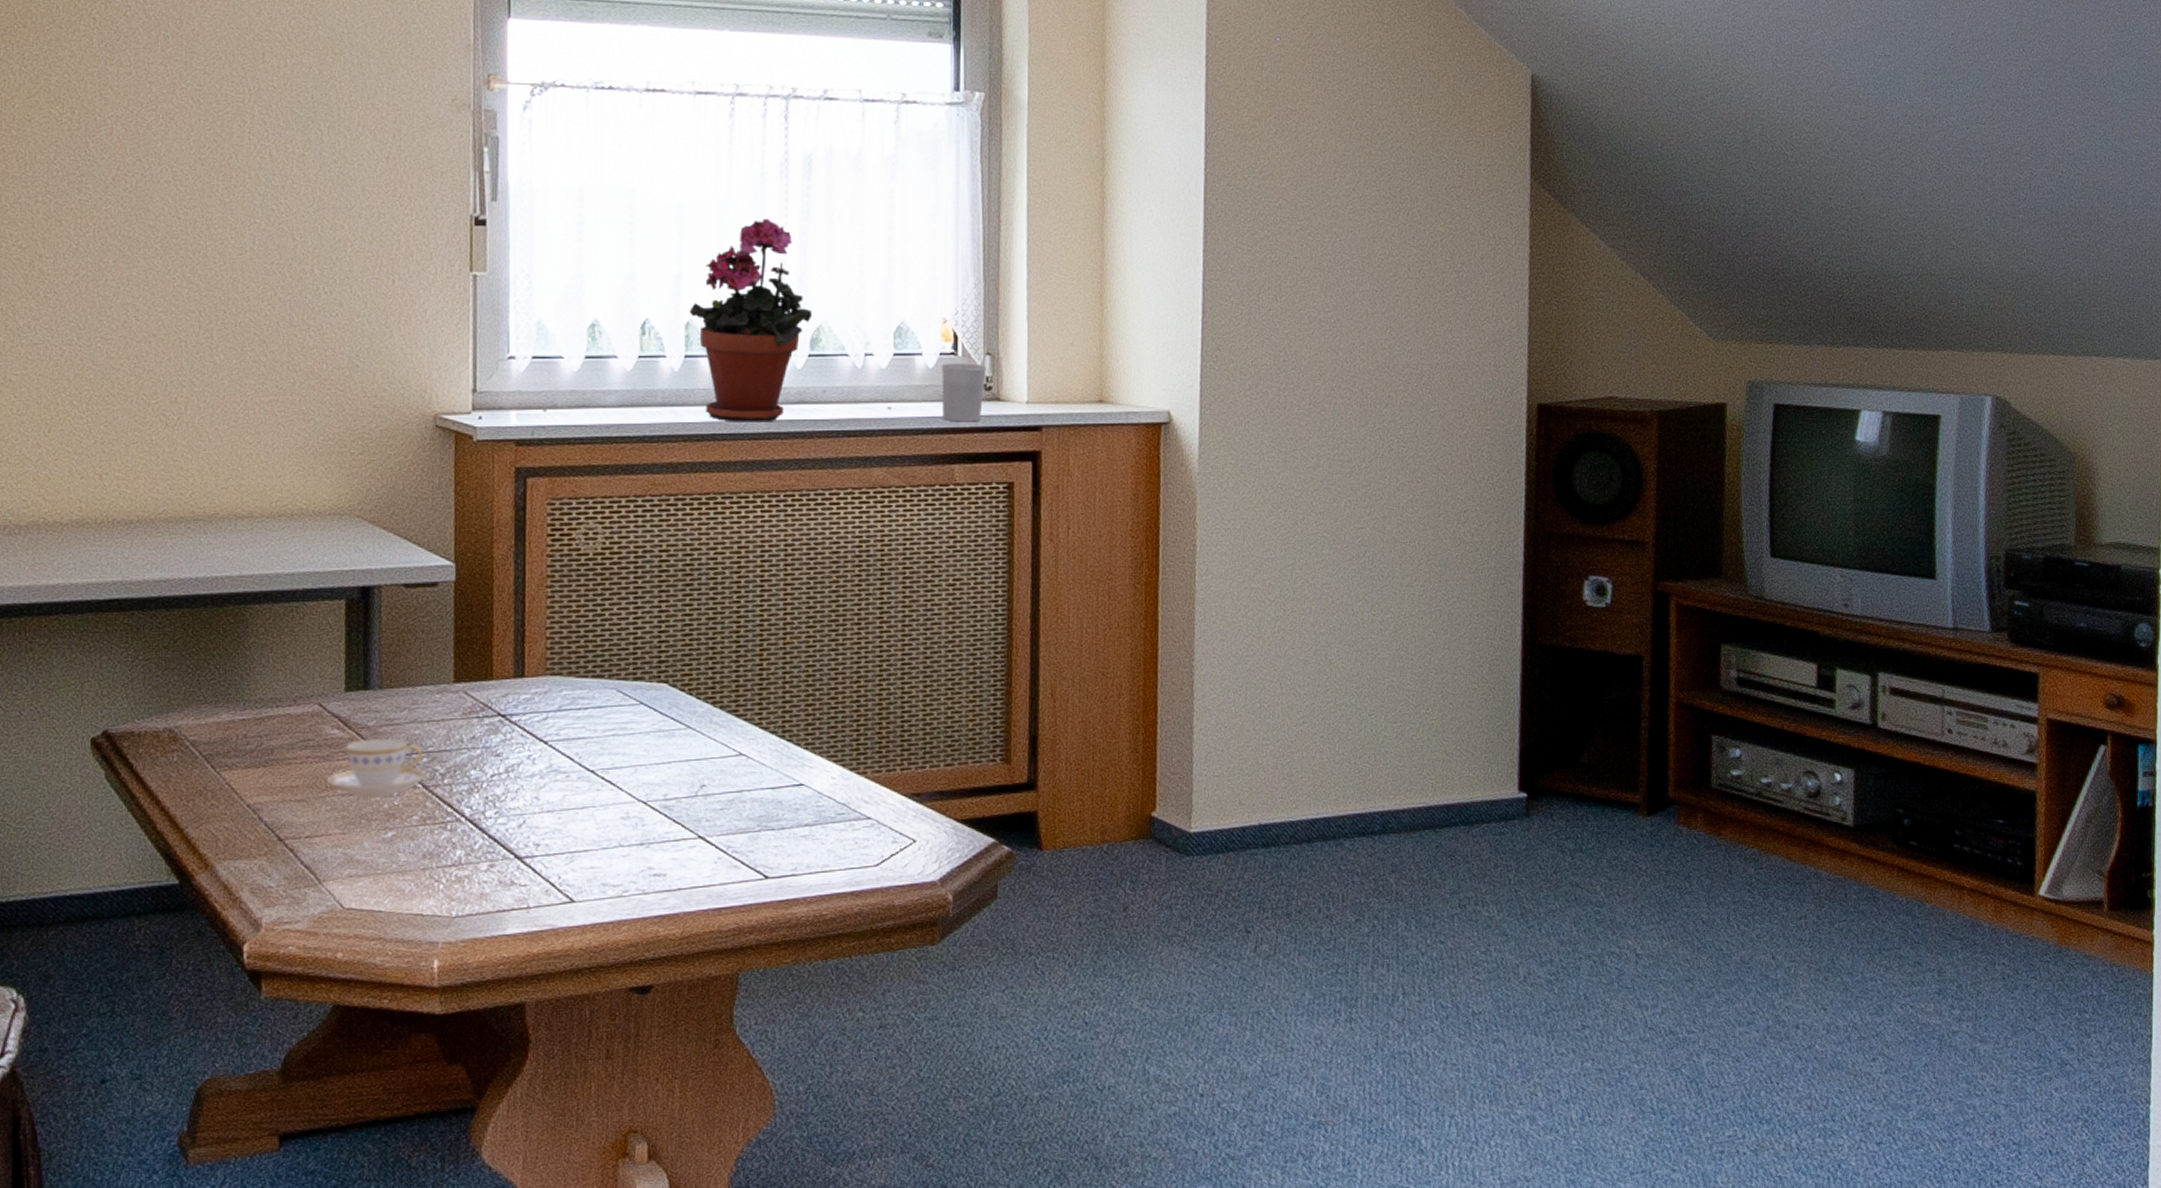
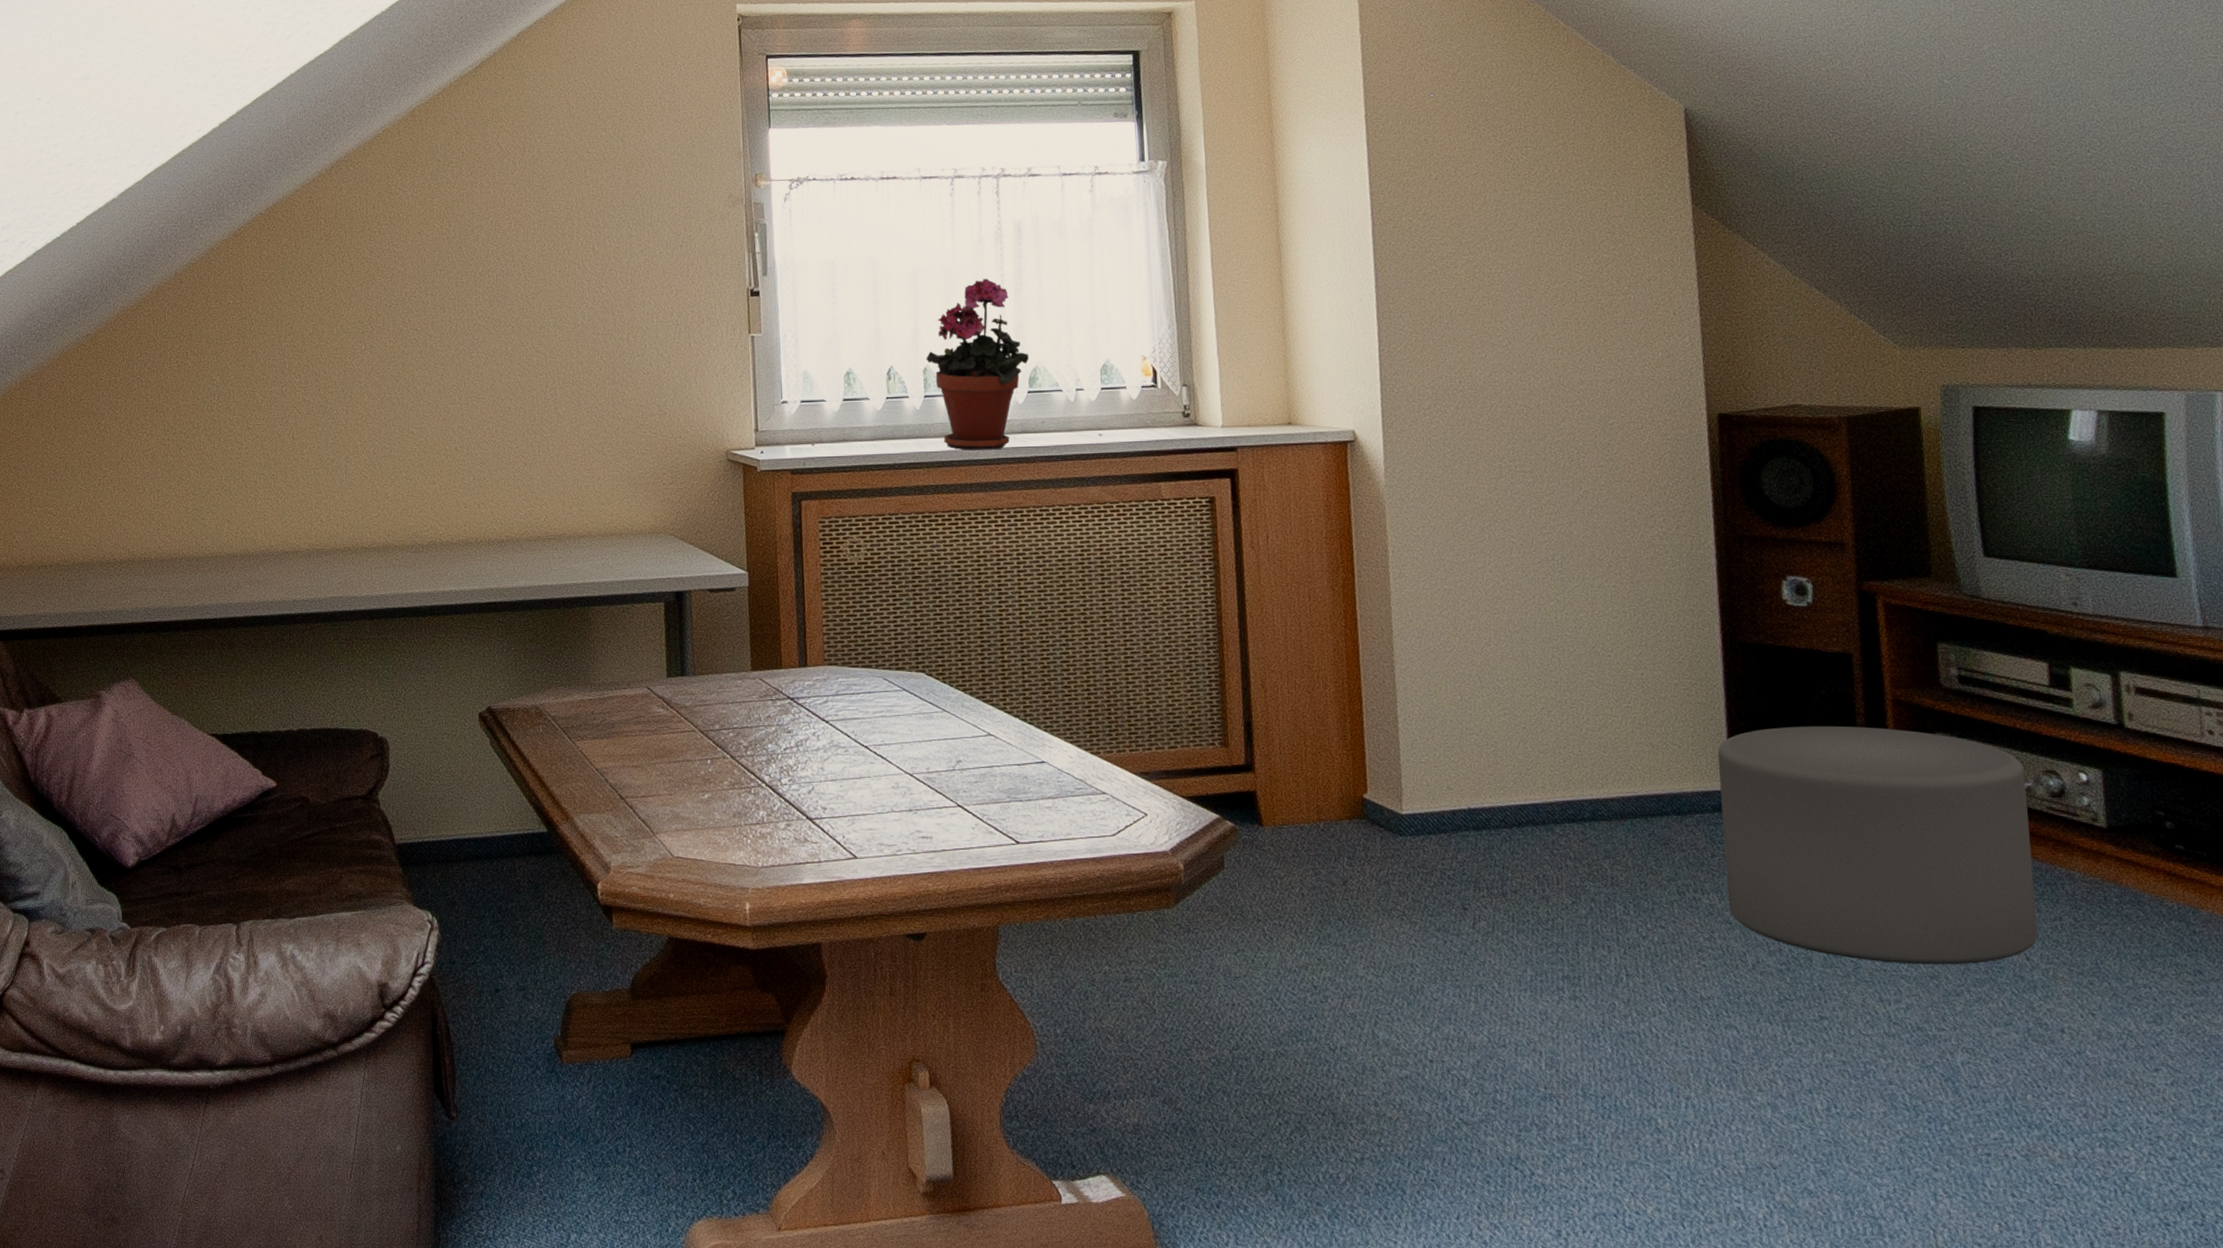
teacup: present [326,738,427,798] -> none [655,716,734,766]
candle holder: present [942,363,986,422] -> none [1144,394,1184,445]
pouf: none [1506,730,1787,969] -> present [1718,725,2038,965]

